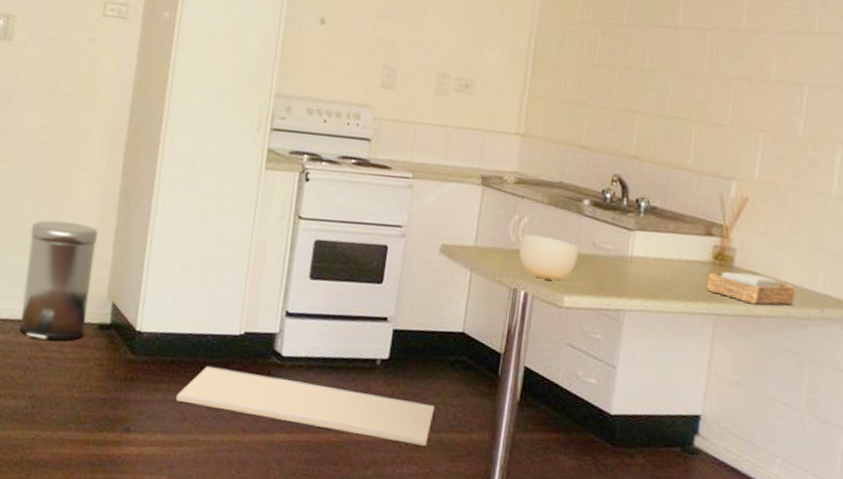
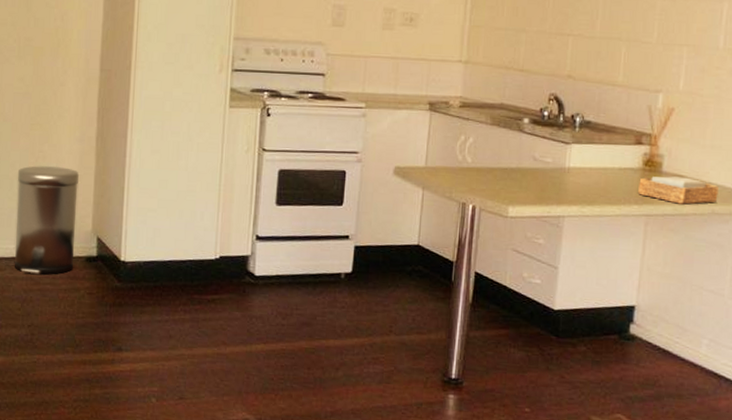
door mat: present [175,365,435,446] -> none [161,288,396,348]
bowl: present [519,234,579,281] -> none [466,152,521,193]

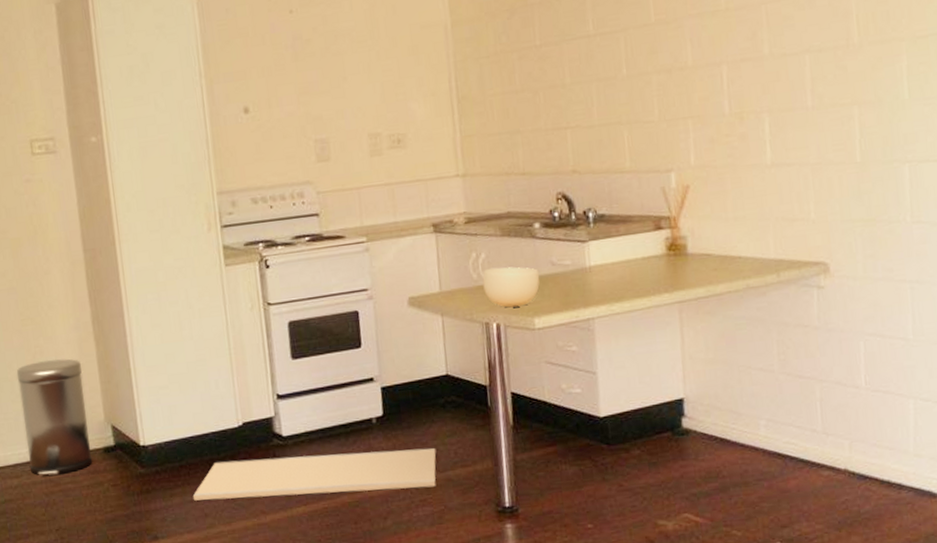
door mat: none [161,288,396,348] -> present [192,448,436,501]
bowl: none [466,152,521,193] -> present [482,267,540,308]
napkin holder: present [638,176,719,205] -> none [665,255,751,285]

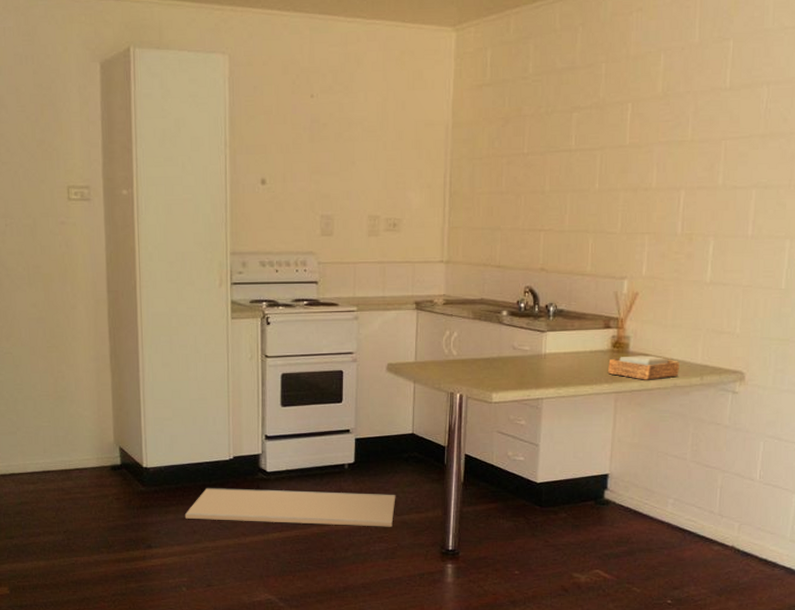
pedal bin: present [16,359,93,476] -> none [39,385,101,485]
bowl: present [482,267,540,308] -> none [452,346,502,382]
napkin holder: none [665,255,751,285] -> present [608,355,680,380]

